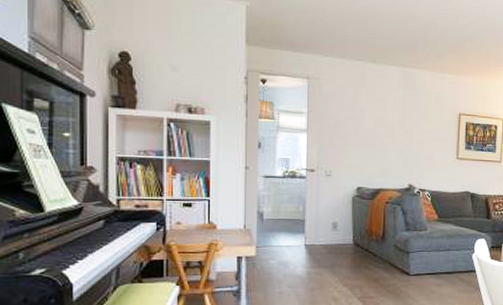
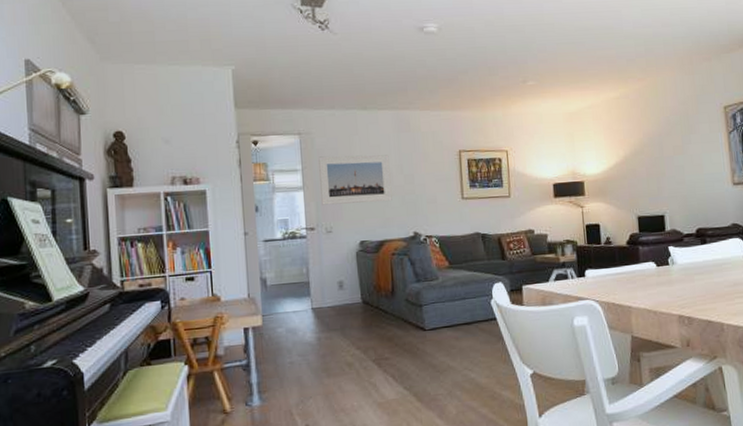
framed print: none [324,102,393,153] -> present [318,155,392,205]

